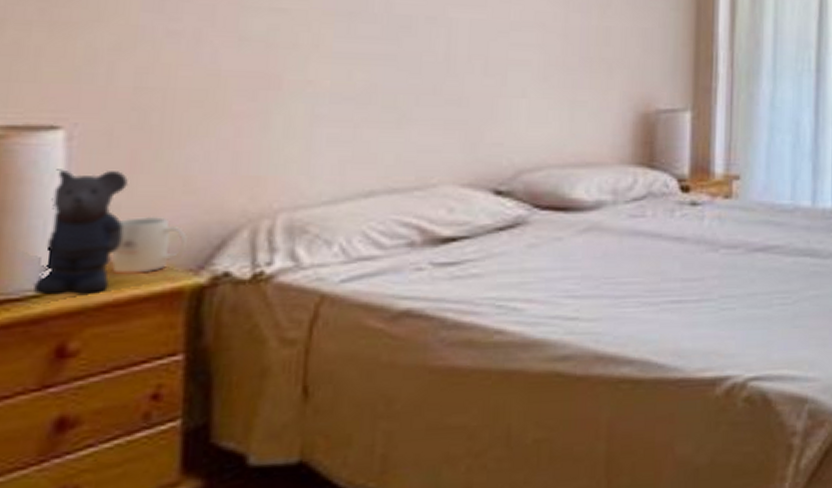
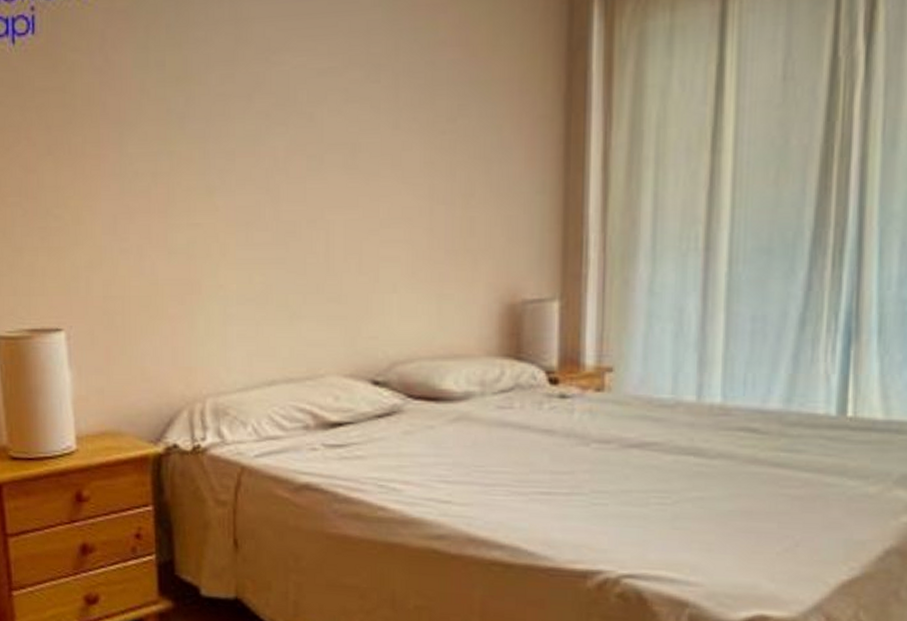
bear: present [32,169,129,295] -> none [58,361,107,456]
mug: present [111,216,187,274] -> none [101,398,147,442]

